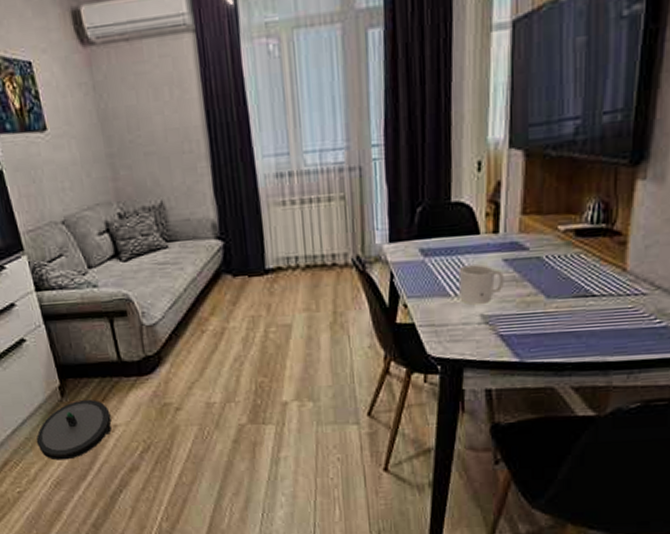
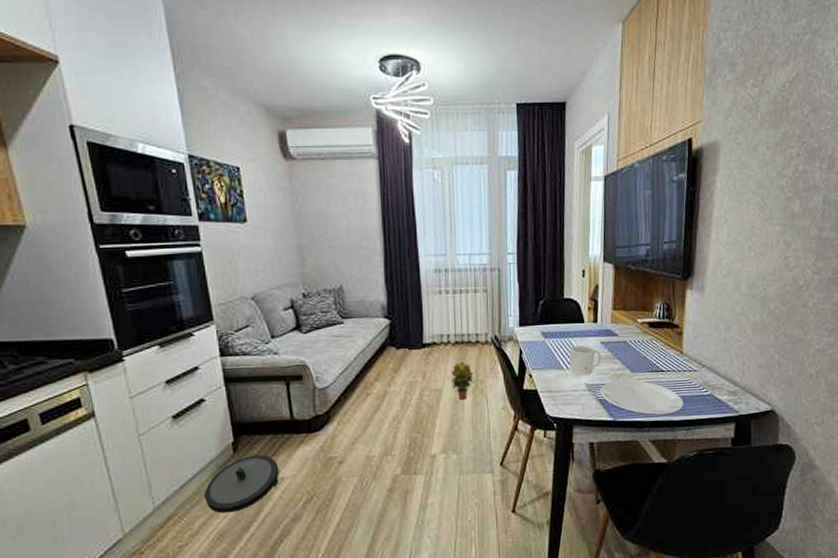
potted plant: none [301,289,332,338] -> present [450,361,475,400]
plate: none [501,308,624,356] -> present [600,380,684,416]

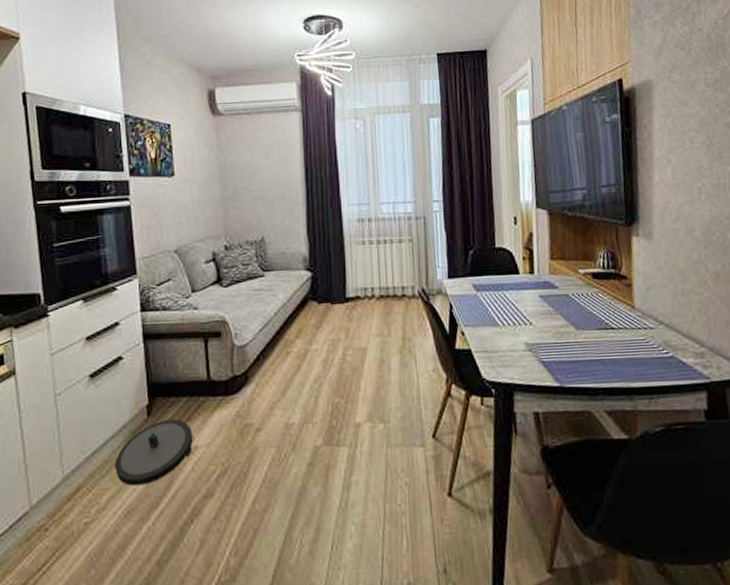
potted plant: present [450,361,475,400] -> none [375,316,402,361]
mug: present [569,345,601,377] -> none [504,299,542,335]
plate: present [600,380,684,416] -> none [542,338,642,381]

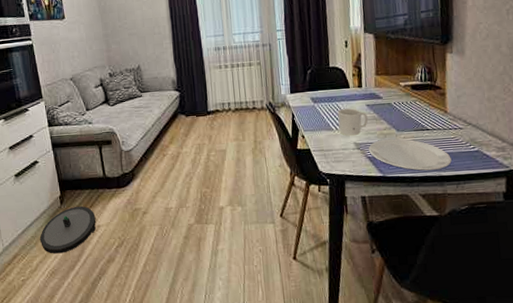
mug: none [504,299,542,335] -> present [337,108,368,136]
plate: none [542,338,642,381] -> present [368,138,452,172]

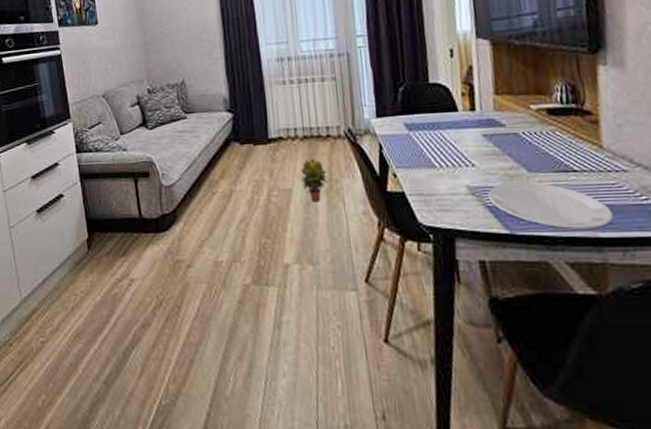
robot vacuum: present [39,206,96,254] -> none [62,252,130,312]
potted plant: none [232,125,254,159] -> present [300,157,328,203]
mug: present [337,108,368,136] -> none [441,139,486,177]

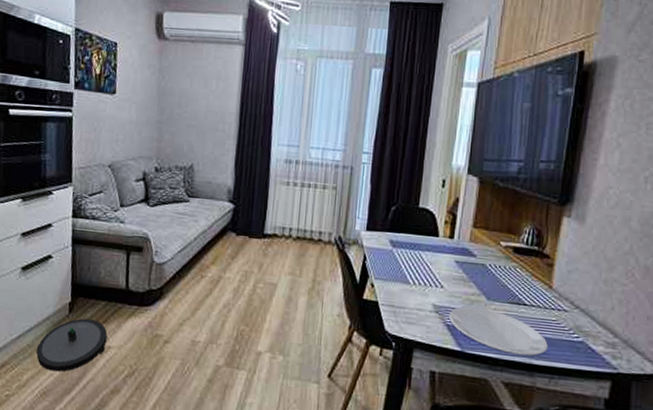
robot vacuum: none [62,252,130,312] -> present [36,318,108,372]
potted plant: present [300,157,328,203] -> none [286,258,312,300]

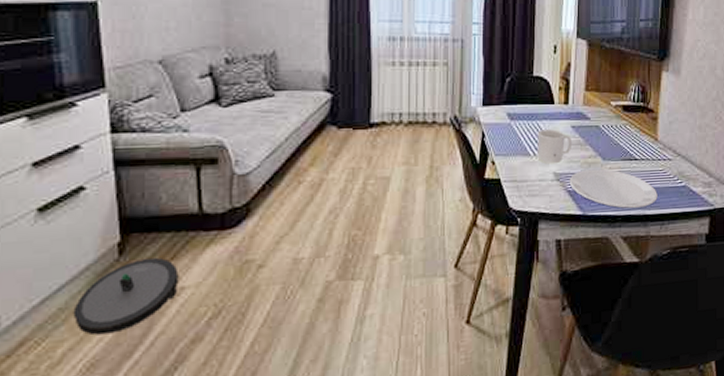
mug: none [417,260,455,297] -> present [537,129,572,165]

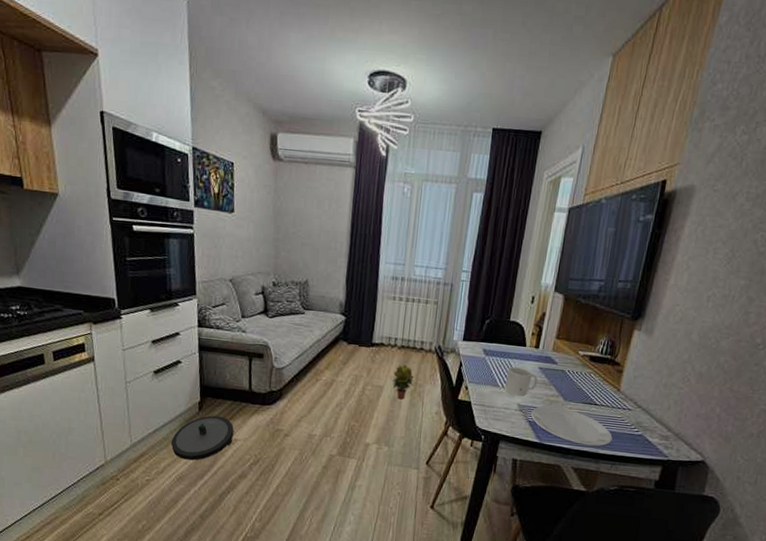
potted plant: none [400,144,429,191] -> present [392,364,415,400]

